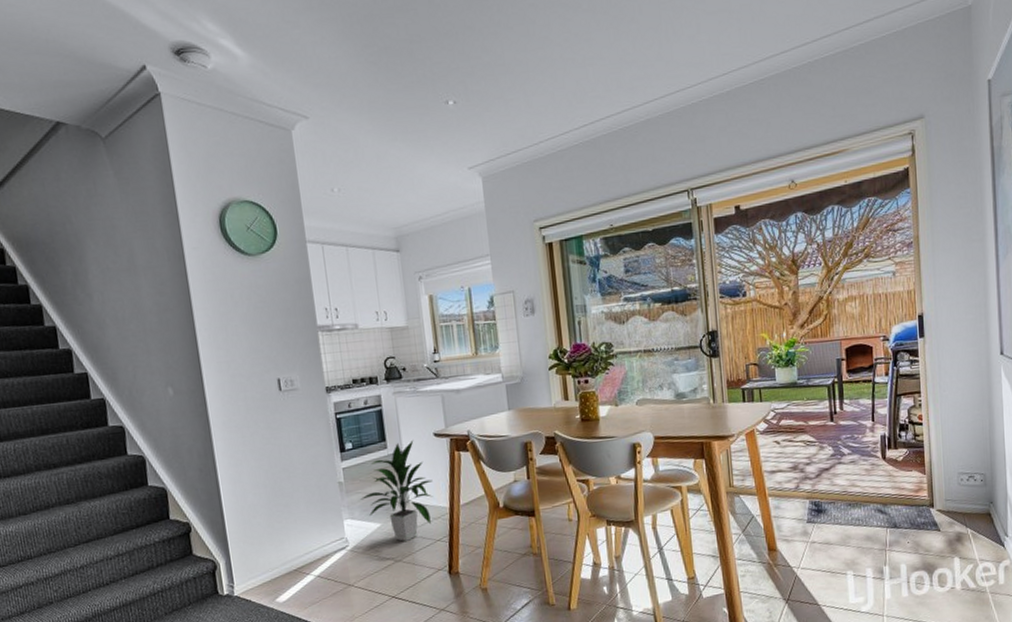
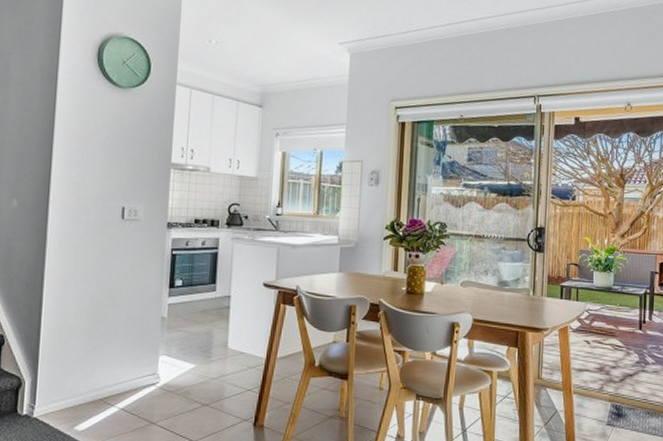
indoor plant: present [360,440,433,541] -> none [180,287,254,386]

